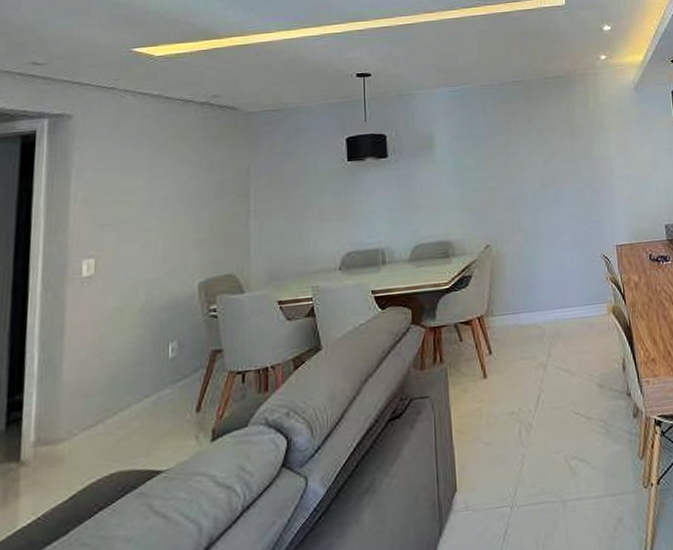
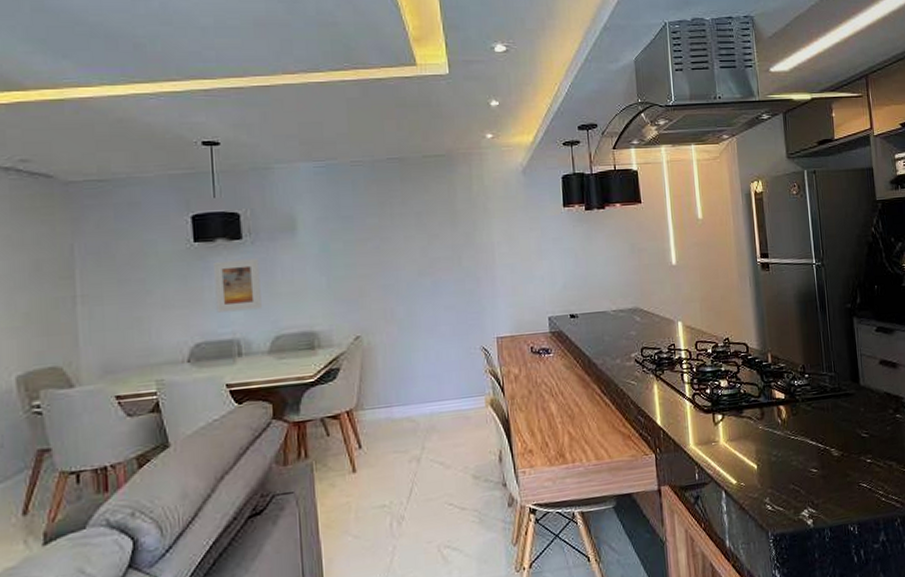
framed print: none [364,175,403,224] -> present [214,259,262,313]

